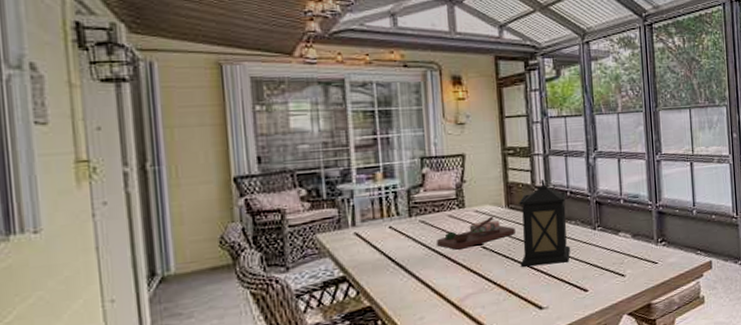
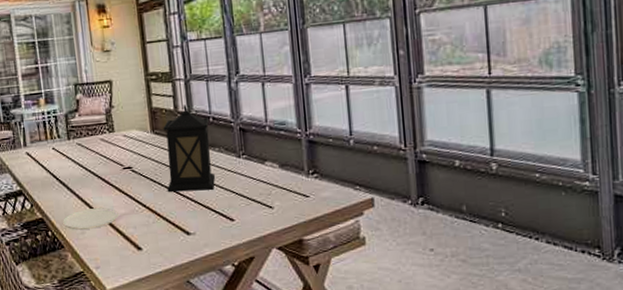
plate: none [397,288,465,316] -> present [63,208,119,230]
platter: present [437,216,515,250] -> none [92,141,161,172]

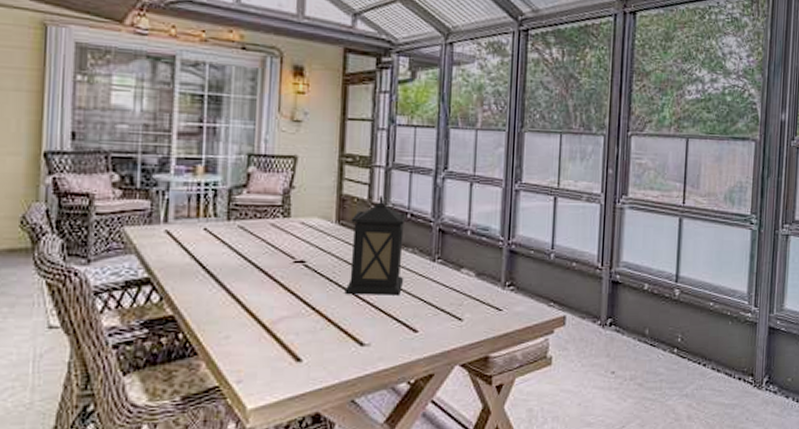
plate: present [63,208,119,230] -> none [202,308,278,333]

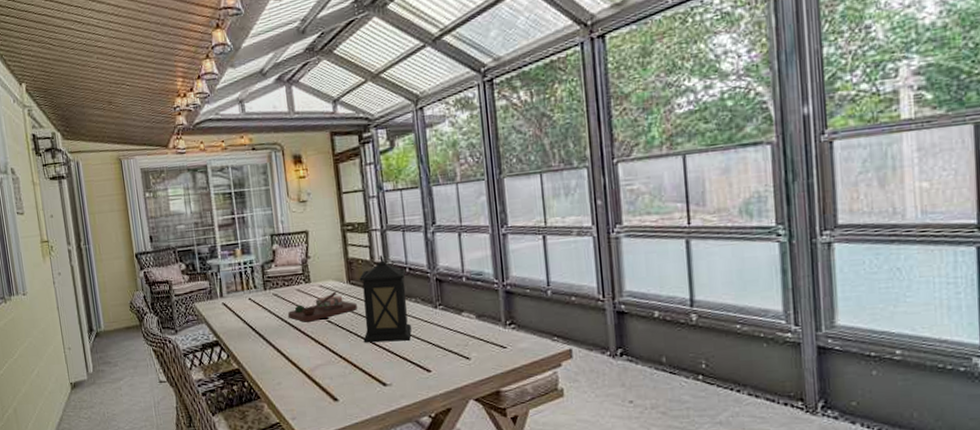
platter: none [254,231,343,264] -> present [288,291,357,322]

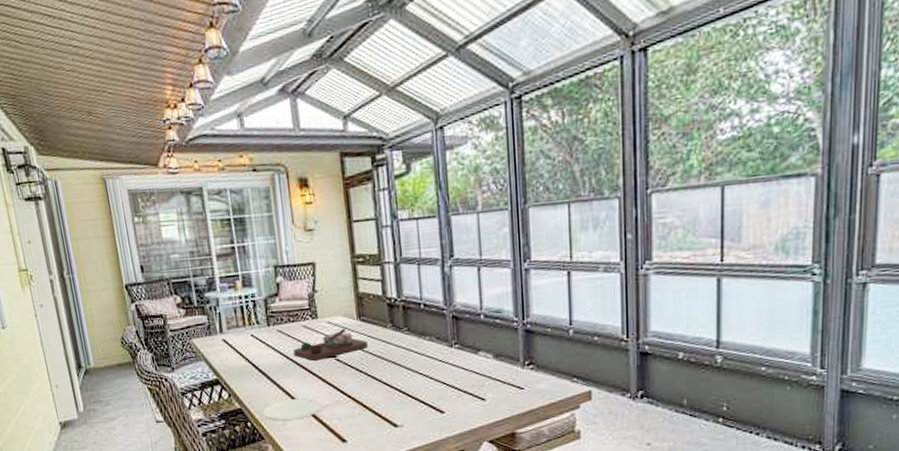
plate: none [259,358,315,381] -> present [263,398,322,421]
lantern: present [359,255,412,343] -> none [370,290,425,383]

